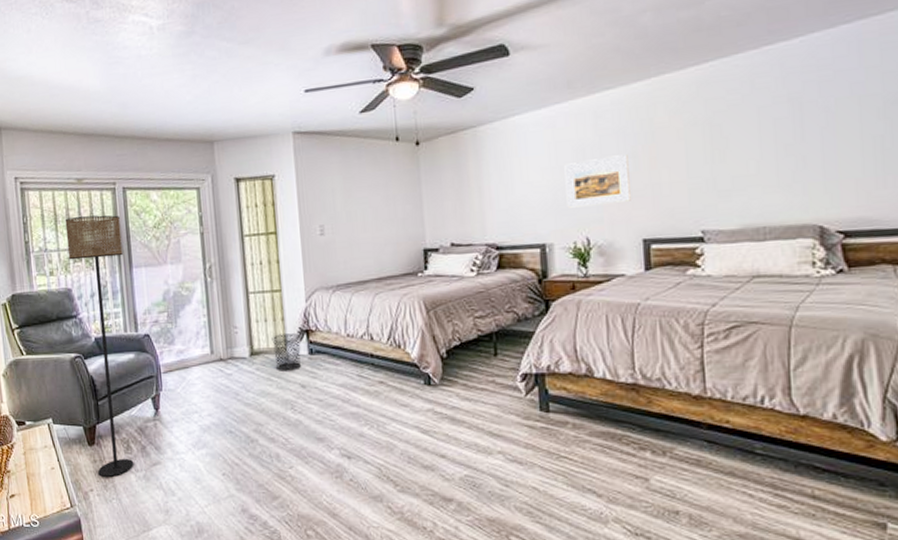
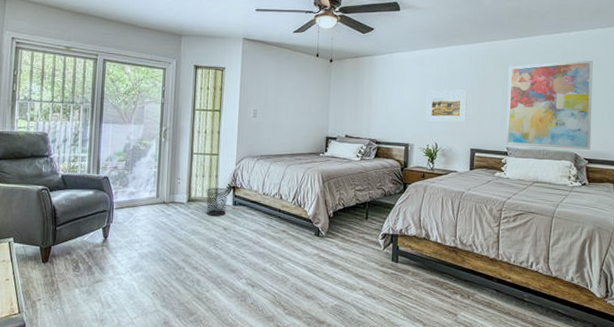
floor lamp: present [65,215,134,477] -> none [47,76,97,290]
wall art: none [691,77,847,226] -> present [506,60,593,150]

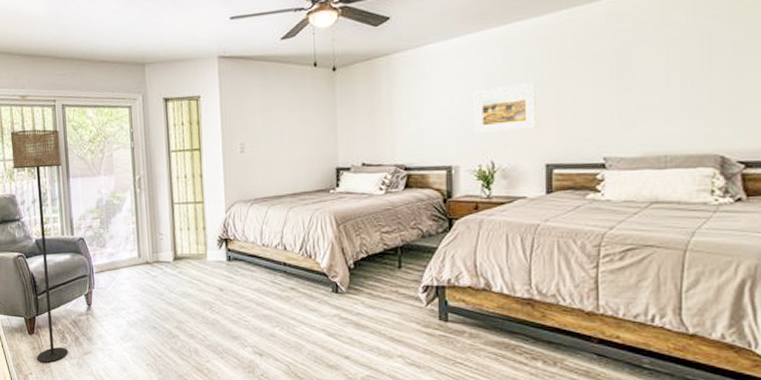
floor lamp: none [47,76,97,290] -> present [10,129,69,363]
waste bin: present [206,187,229,217] -> none [193,241,220,275]
wall art: present [506,60,593,150] -> none [601,11,750,153]

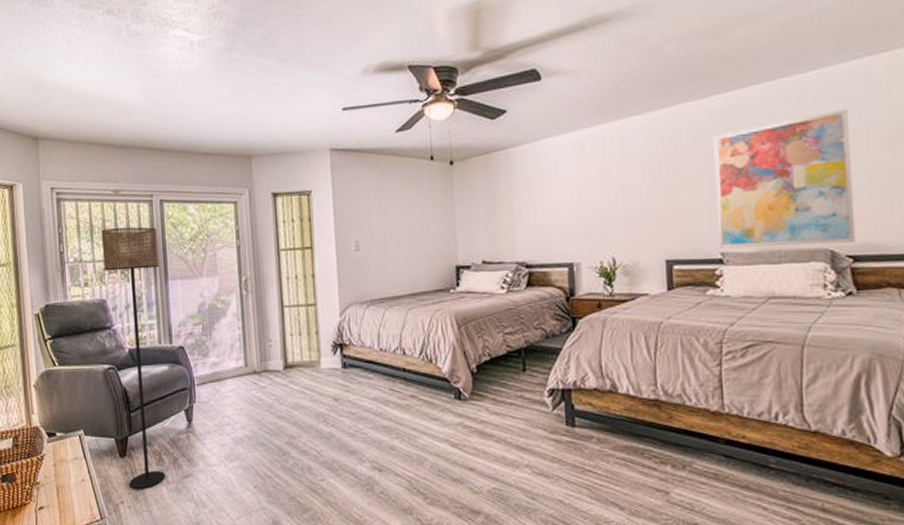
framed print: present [473,83,536,133] -> none [592,178,655,229]
wall art: none [601,11,750,153] -> present [713,109,856,249]

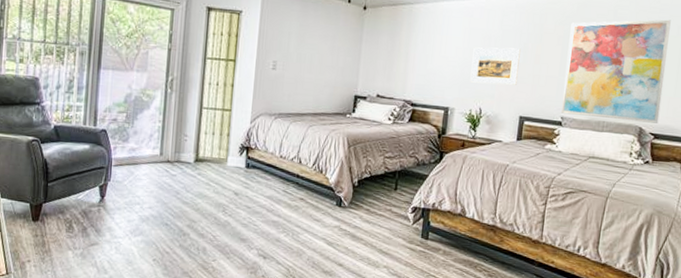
floor lamp: present [101,227,166,489] -> none [38,13,96,252]
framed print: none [592,178,655,229] -> present [470,47,521,85]

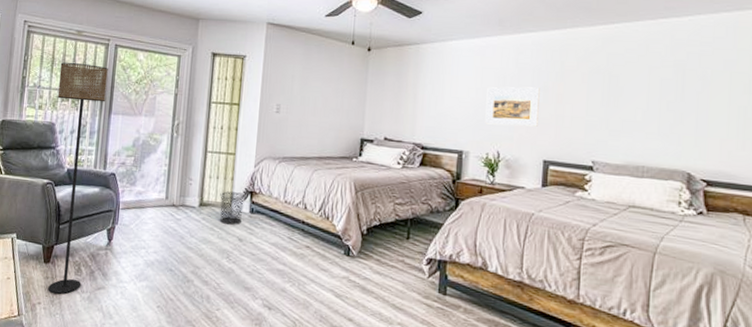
floor lamp: none [38,13,96,252] -> present [48,62,108,294]
waste bin: none [215,147,242,180] -> present [220,191,246,225]
wall art: present [561,19,671,124] -> none [592,53,715,169]

